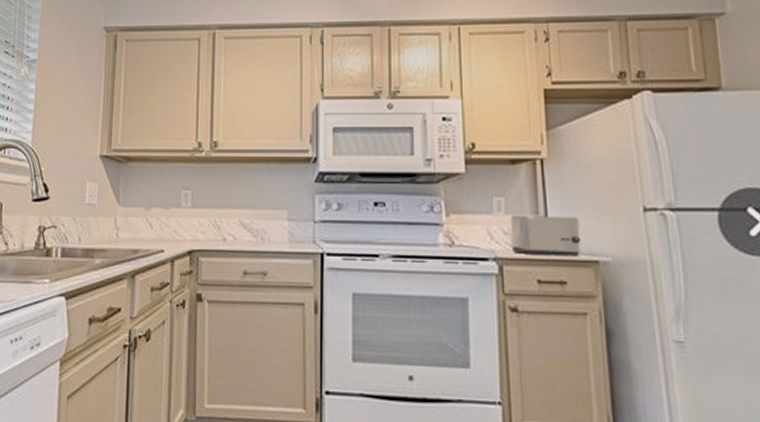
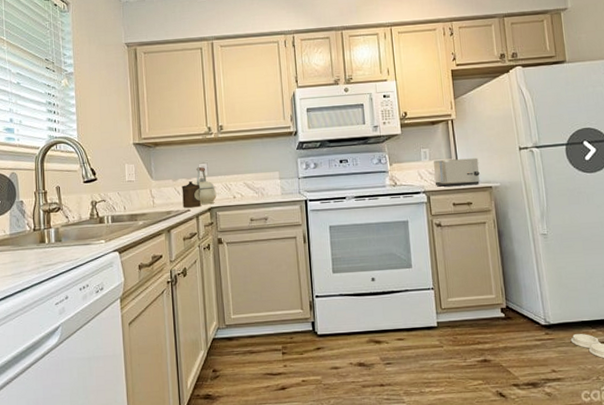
canister: none [155,212,179,249] -> present [182,181,201,209]
kettle: none [171,193,201,246] -> present [193,166,217,205]

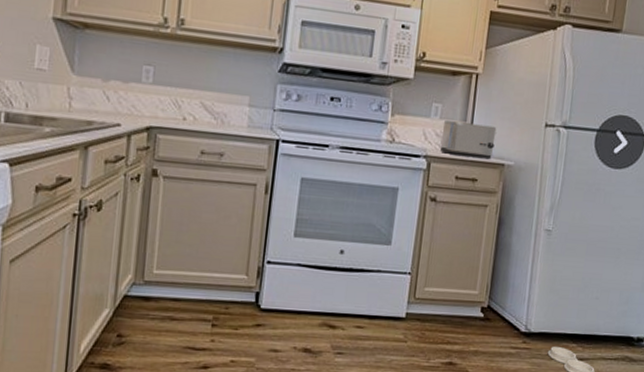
canister: present [182,181,201,209] -> none [111,86,139,123]
kettle: present [193,166,217,205] -> none [130,68,162,123]

